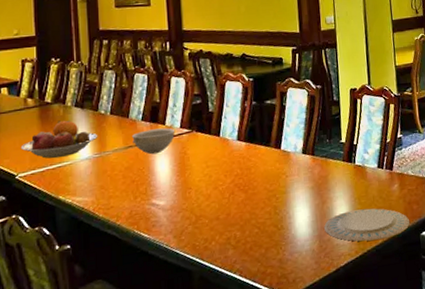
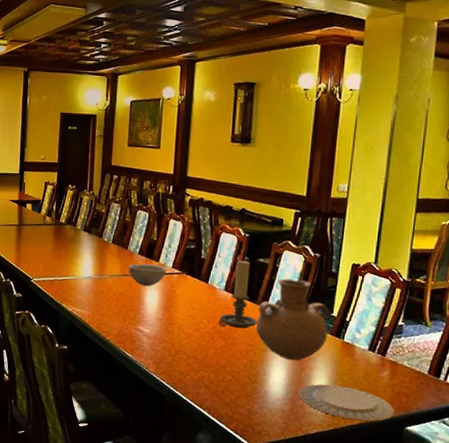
fruit bowl: present [20,119,98,159] -> none [37,240,100,272]
candle holder: none [236,105,274,179] -> present [219,260,257,329]
vase: none [273,113,341,197] -> present [255,278,328,361]

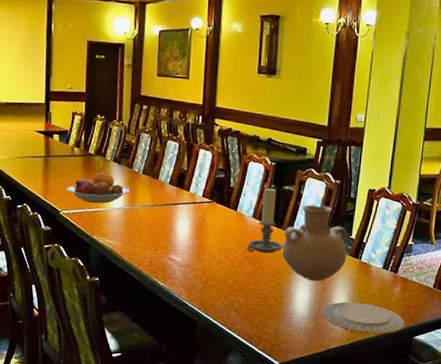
fruit bowl: none [37,240,100,272] -> present [65,171,131,203]
bowl: present [128,263,167,287] -> none [159,193,198,216]

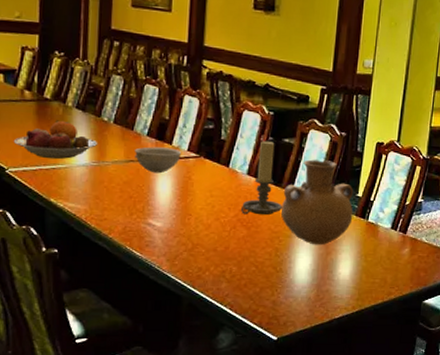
bowl: none [159,193,198,216] -> present [135,146,182,174]
plate: present [321,301,405,334] -> none [324,266,414,300]

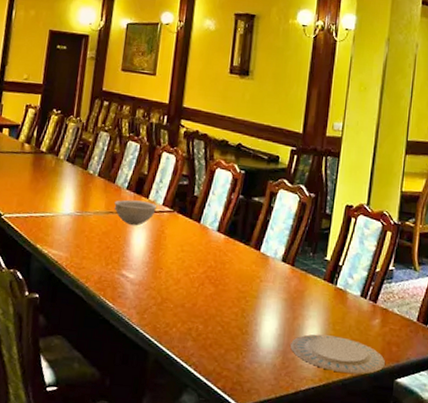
fruit bowl: present [13,120,98,159] -> none [10,171,83,208]
candle holder: present [241,141,282,216] -> none [210,198,250,274]
vase: present [280,159,354,246] -> none [248,219,322,309]
plate: none [324,266,414,300] -> present [290,334,385,375]

